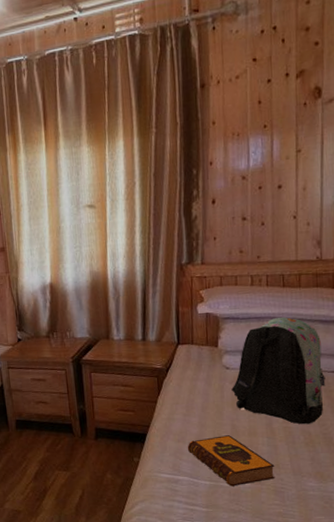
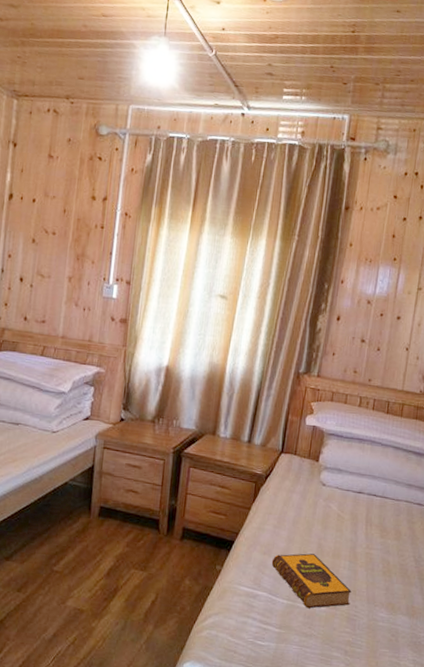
backpack: present [232,317,326,425] -> none [324,442,412,553]

